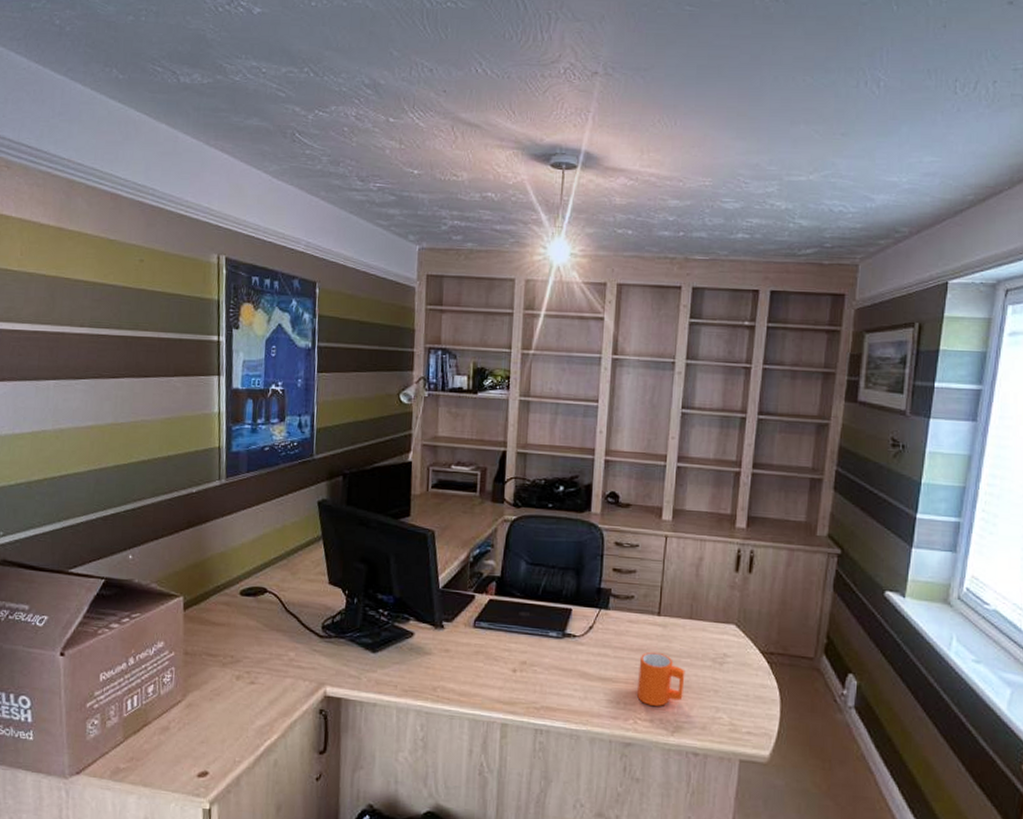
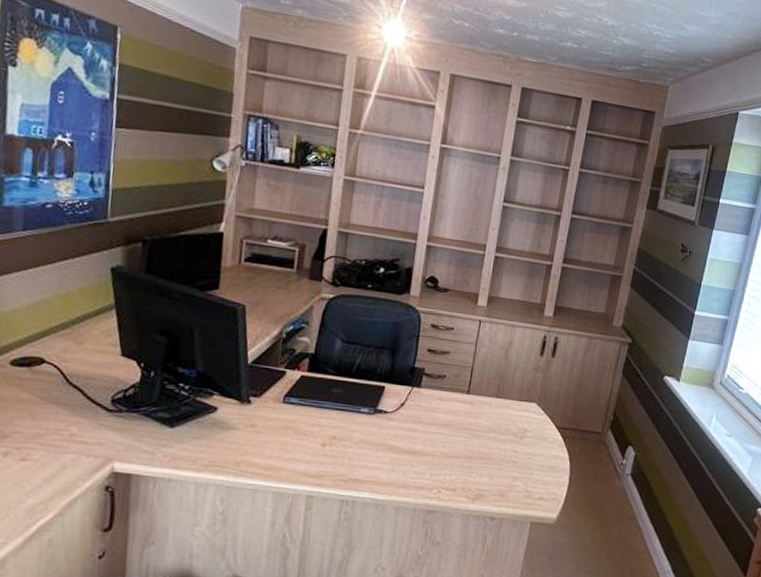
mug: present [637,651,685,706] -> none [443,427,489,476]

